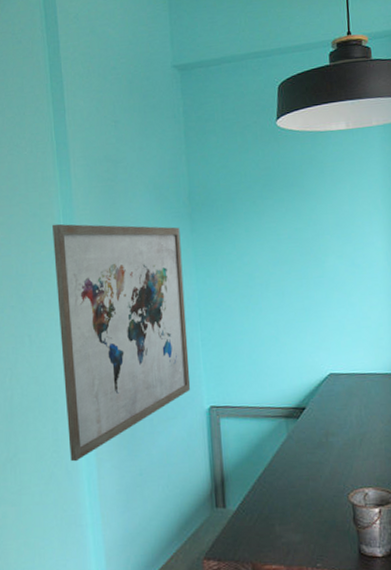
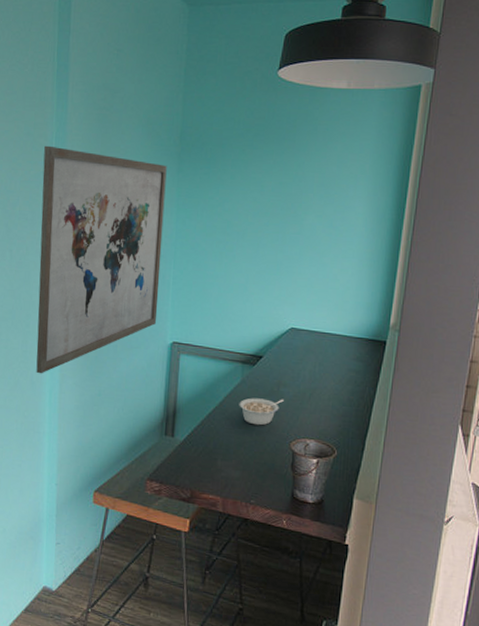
legume: none [288,449,335,482] -> present [239,398,284,426]

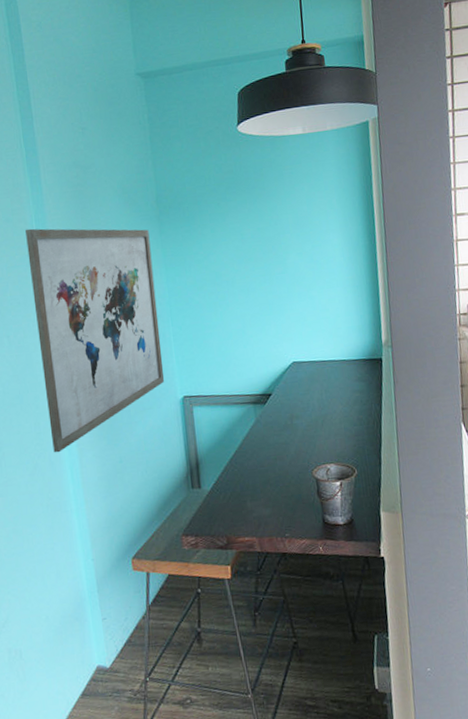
legume: present [239,398,284,426] -> none [257,430,299,461]

